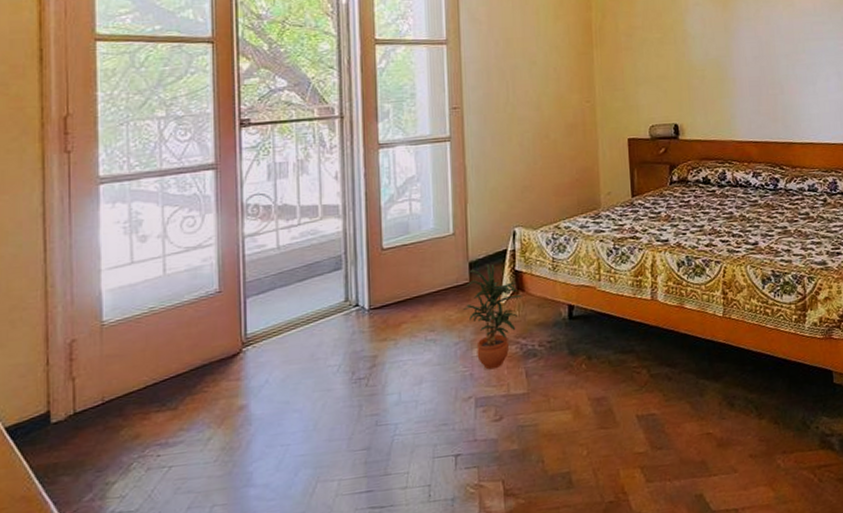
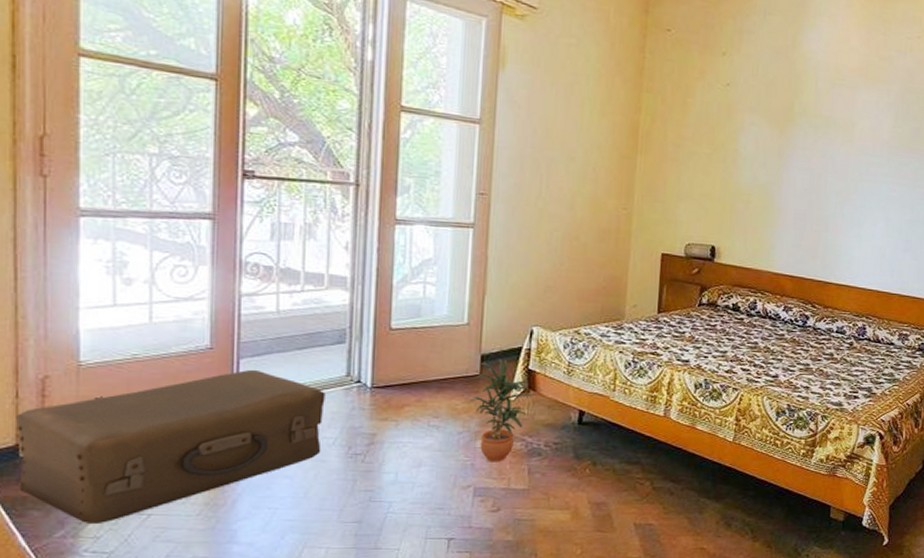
suitcase: none [47,306,327,483] -> present [16,369,325,523]

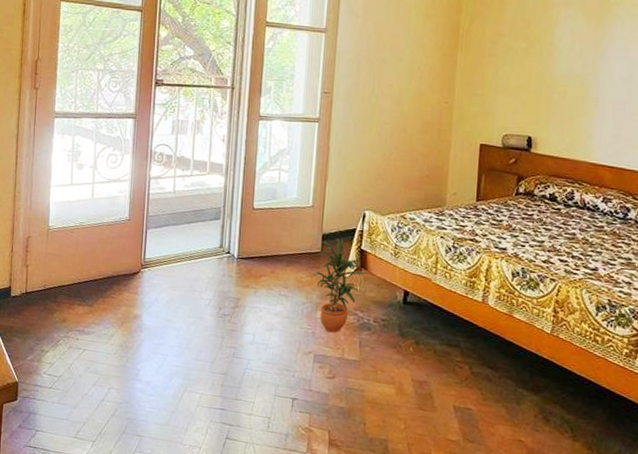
suitcase: present [16,369,325,523] -> none [9,238,204,353]

